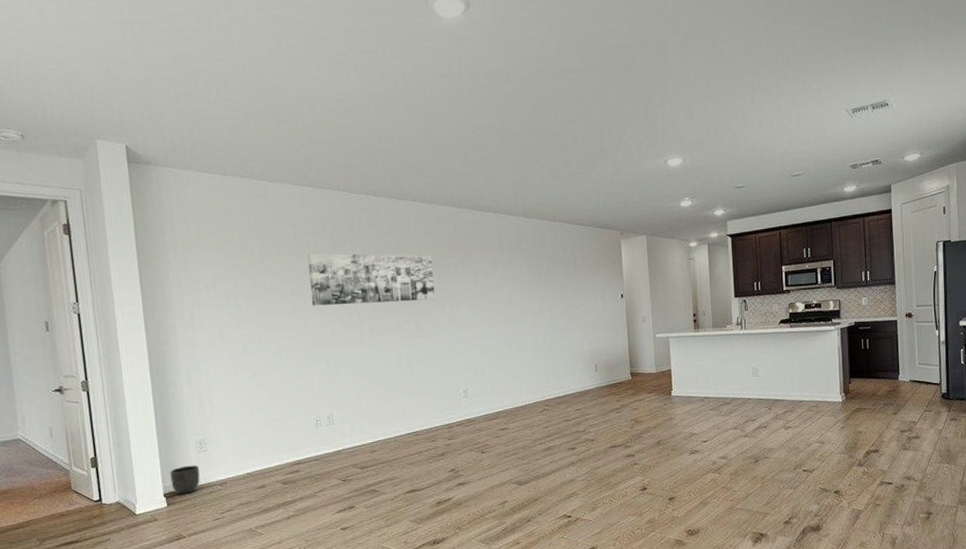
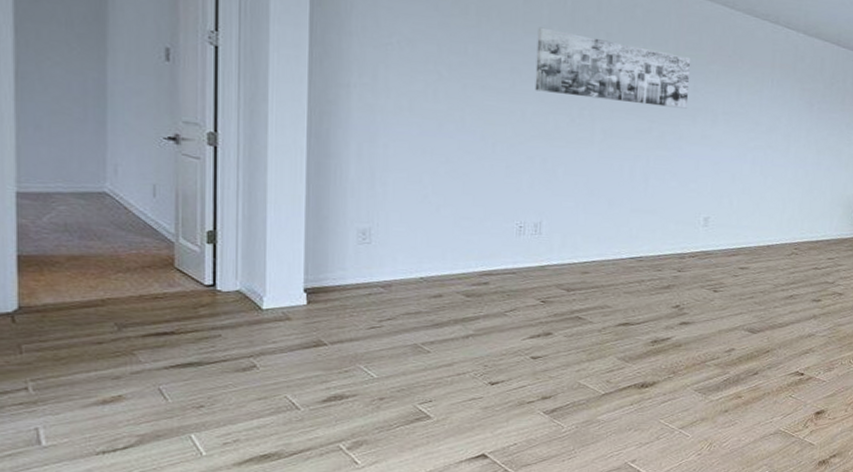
planter: present [170,465,200,495] -> none [316,257,357,293]

